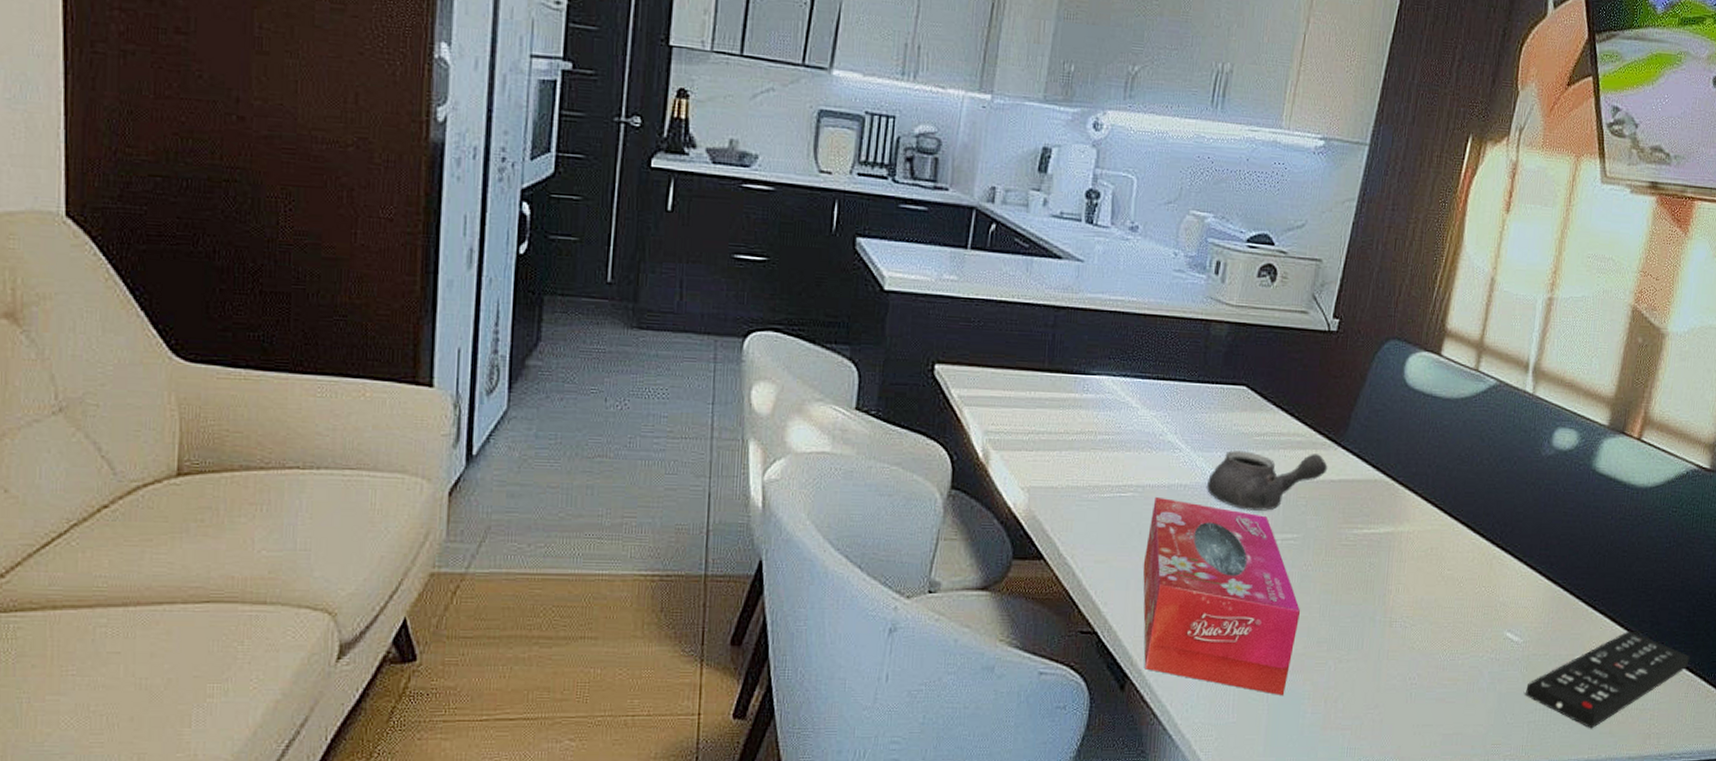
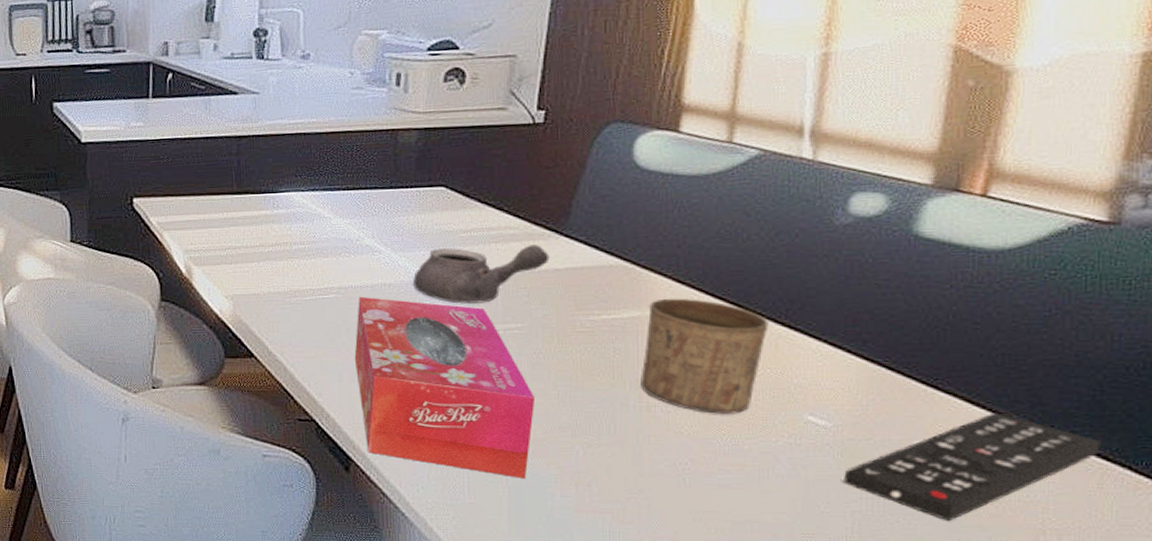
cup: none [1387,515,1488,630] -> present [641,298,769,414]

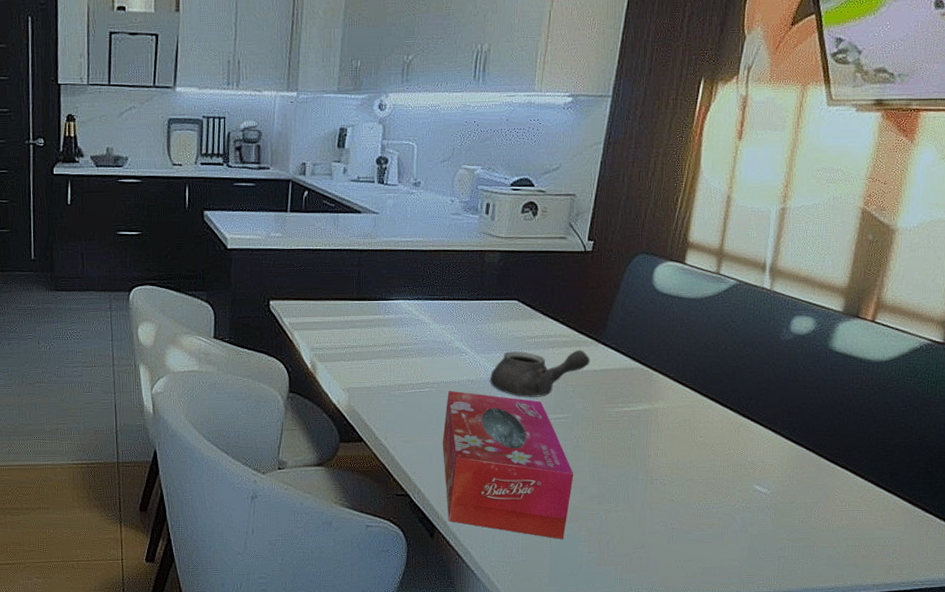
cup: present [641,298,769,414] -> none [647,394,735,485]
remote control: present [844,412,1101,522] -> none [775,481,929,562]

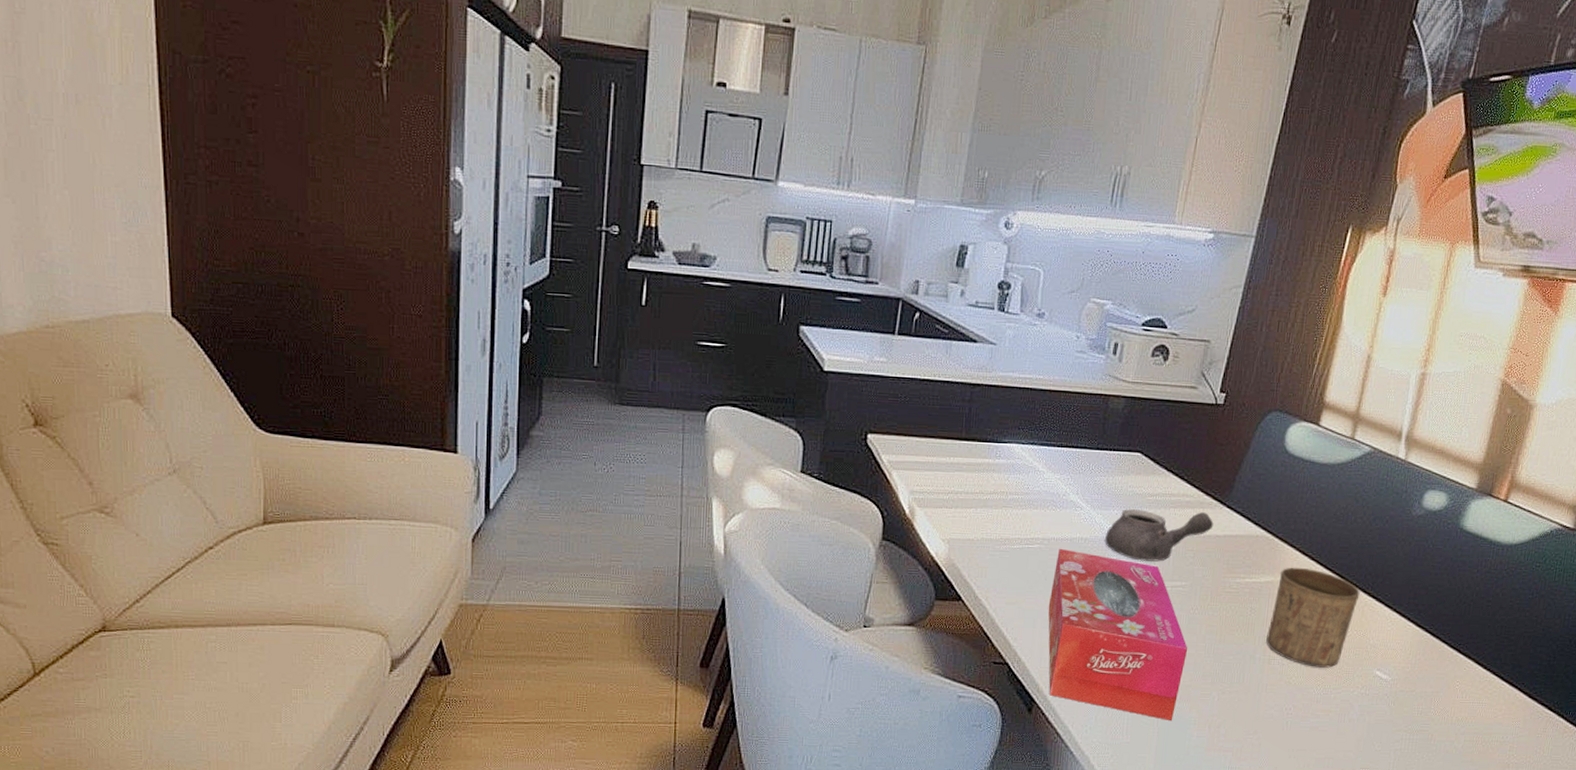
cup: none [647,394,735,485] -> present [1266,567,1360,668]

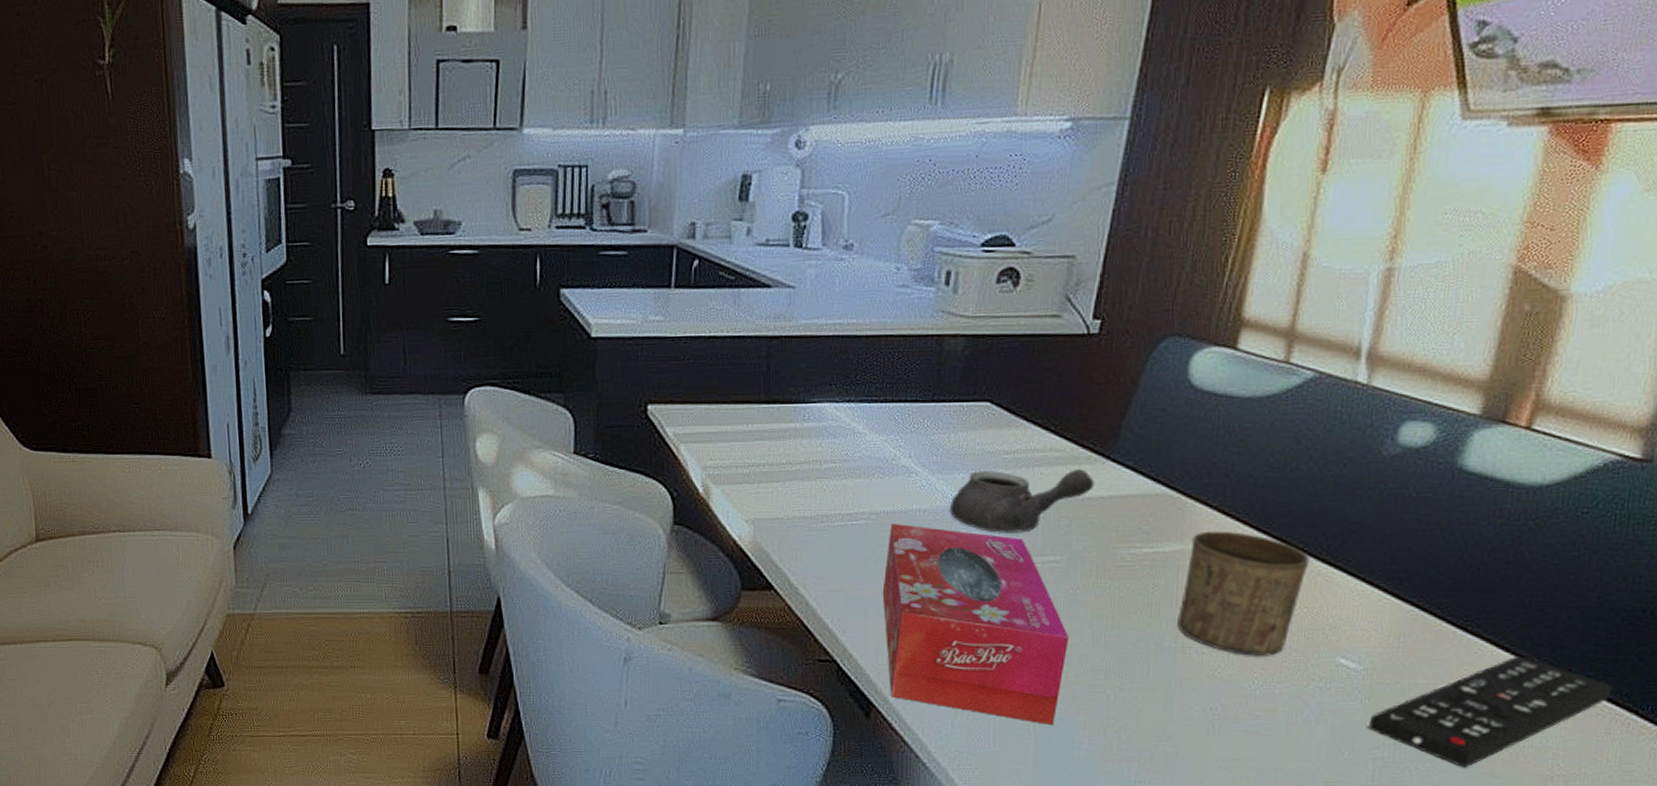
remote control: none [1393,672,1549,758] -> present [1369,656,1613,768]

